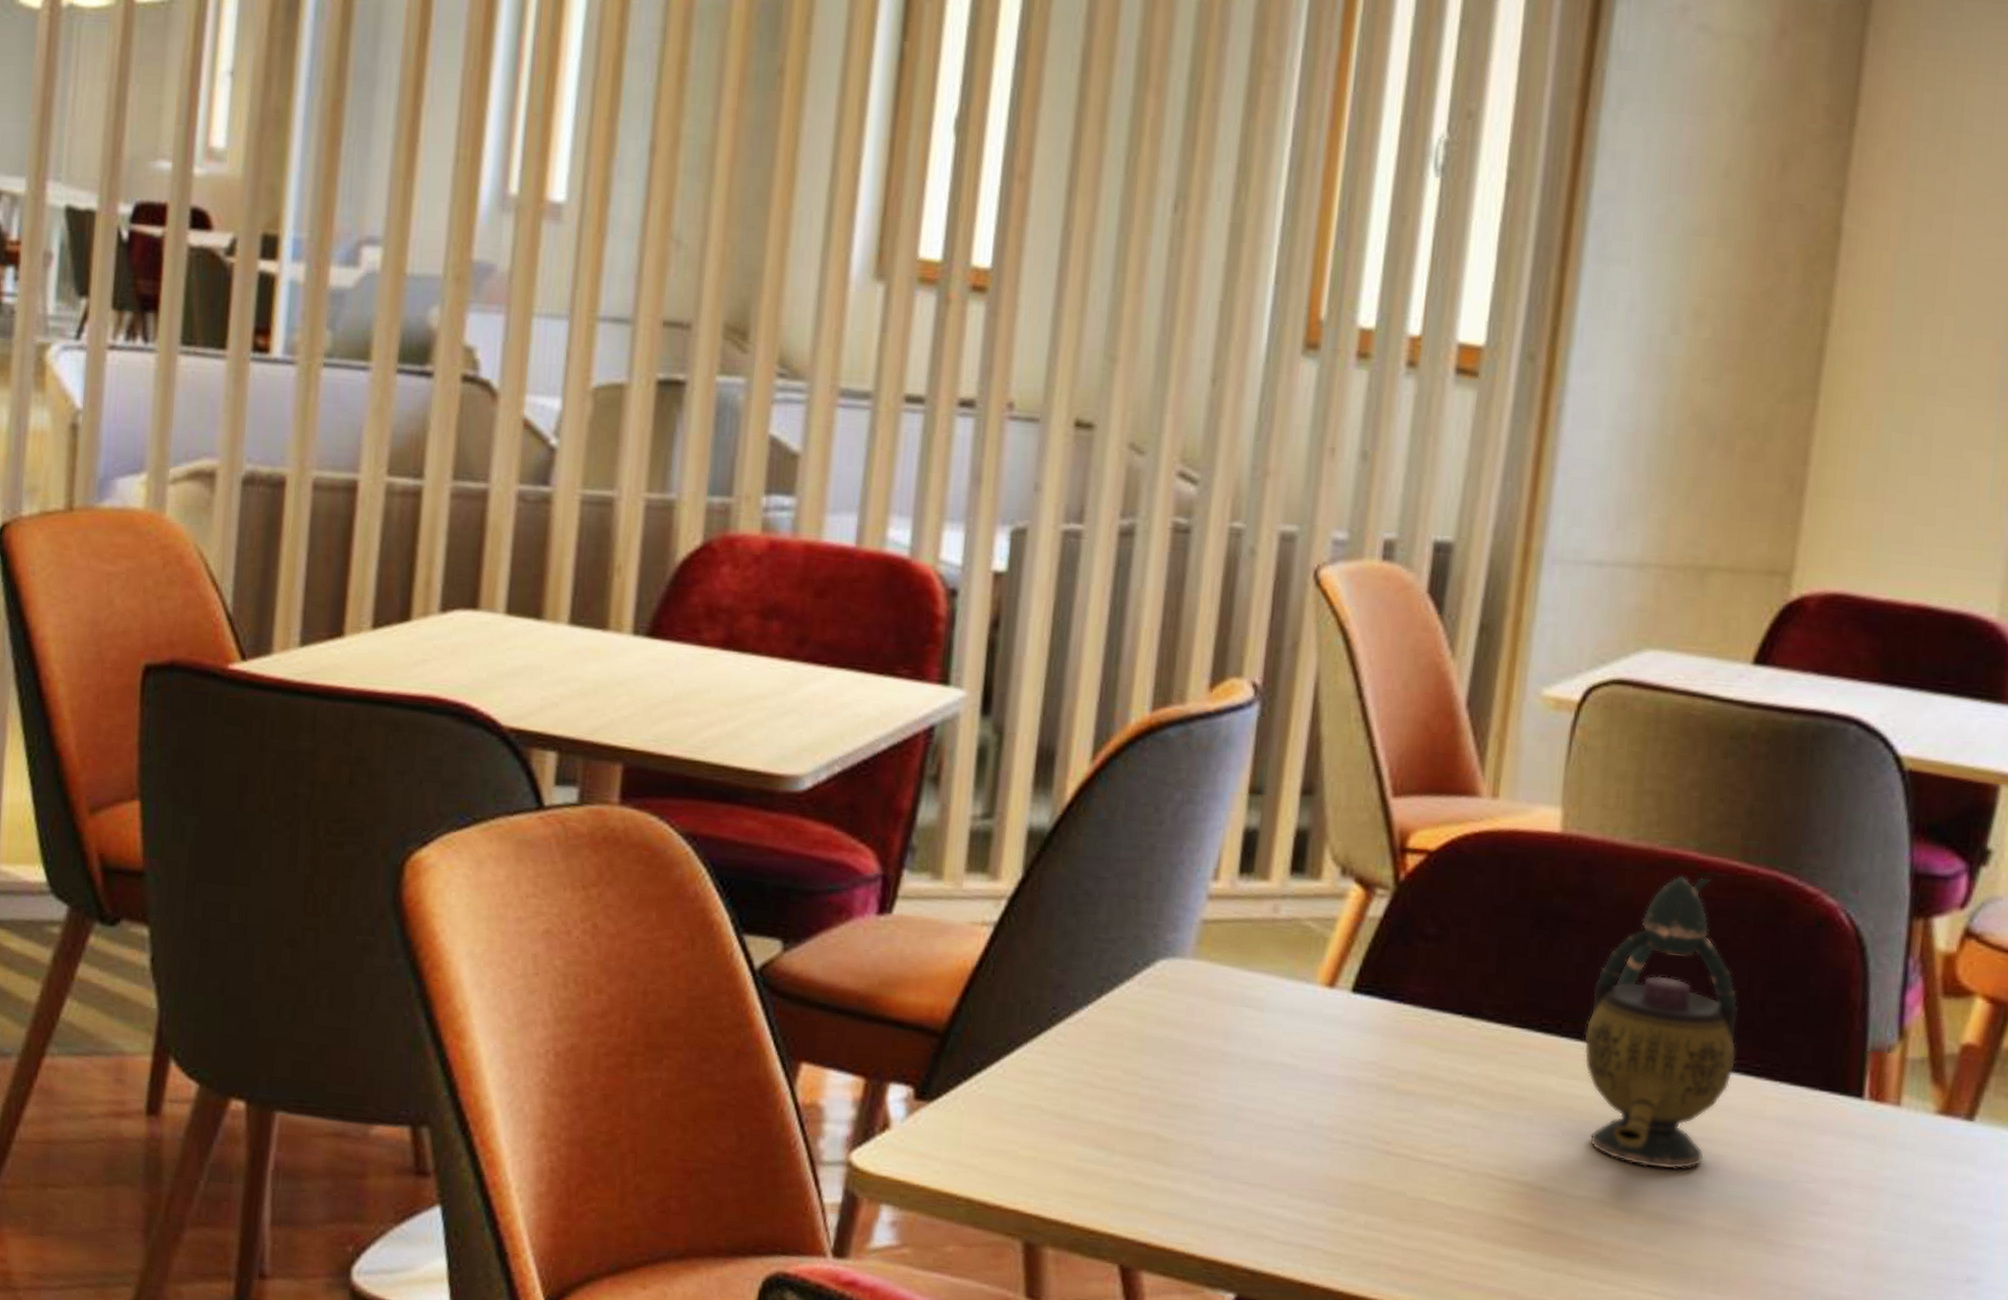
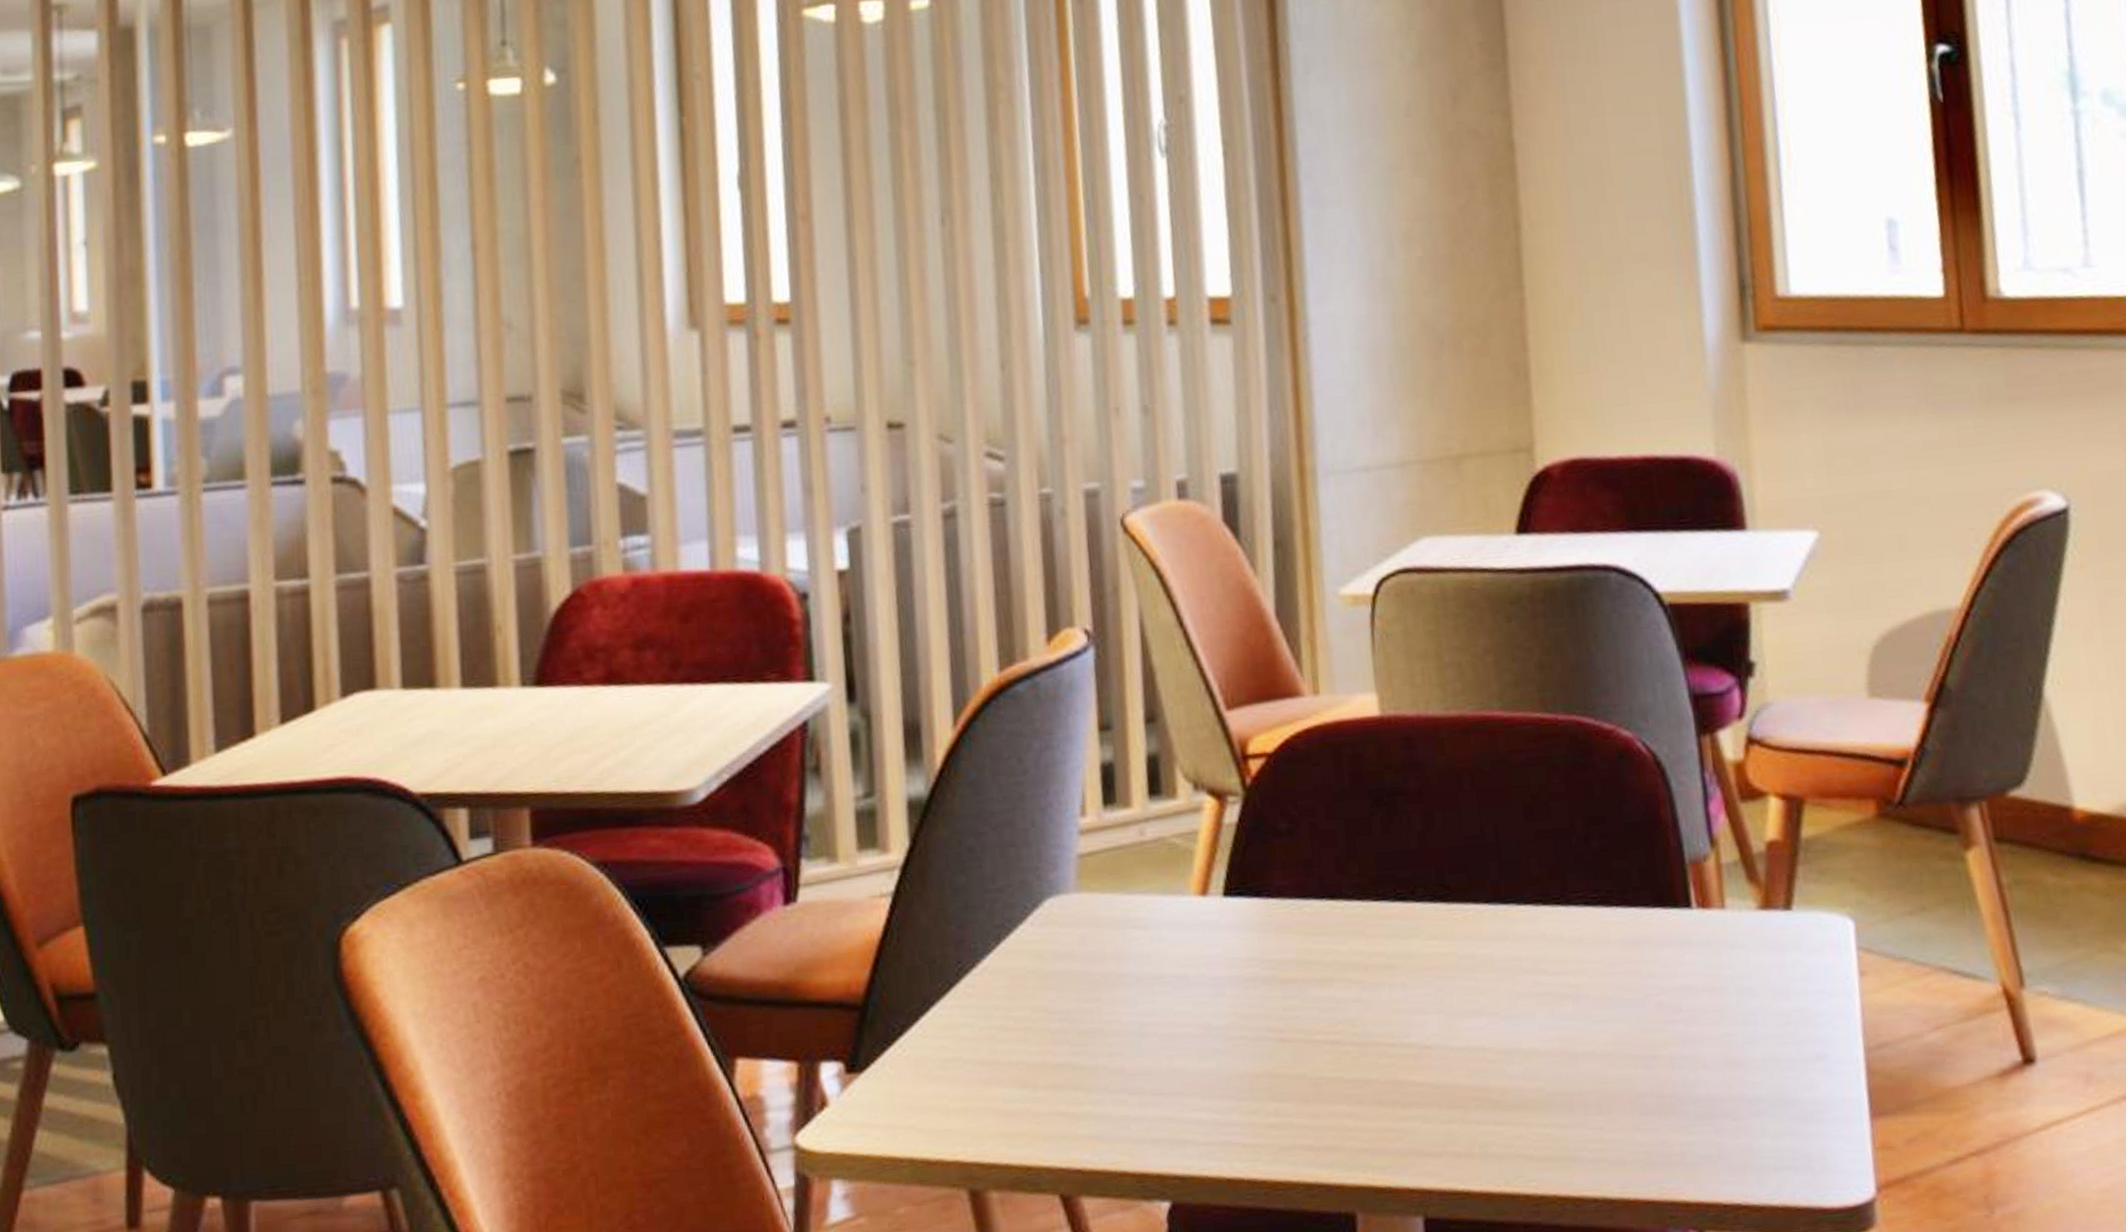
teapot: present [1583,875,1739,1170] -> none [1436,733,1574,1009]

